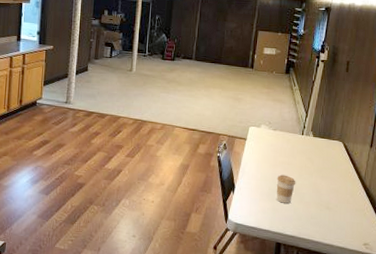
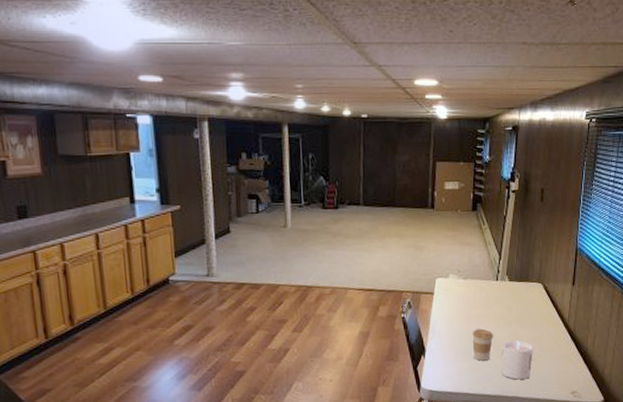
candle: none [301,189,331,226] -> present [502,339,533,380]

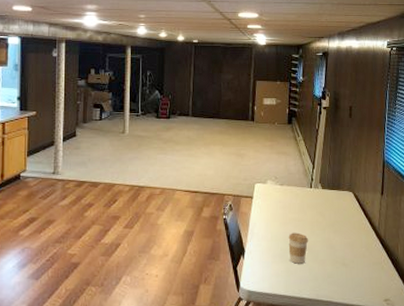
candle: present [502,339,533,380] -> none [316,245,346,285]

